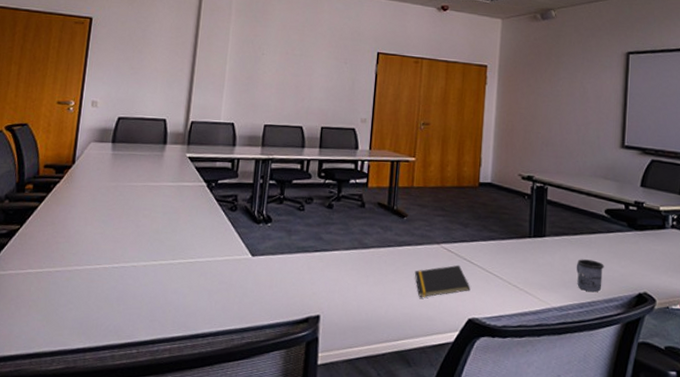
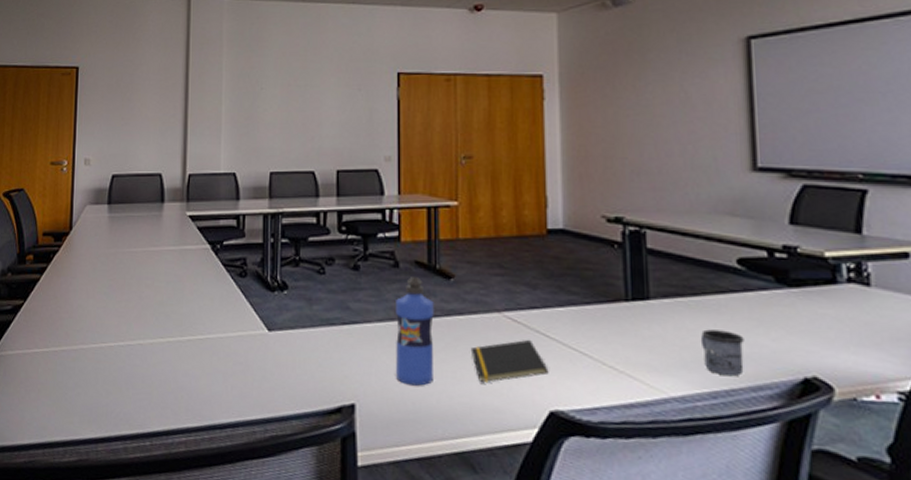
water bottle: none [355,215,390,301] -> present [396,277,434,386]

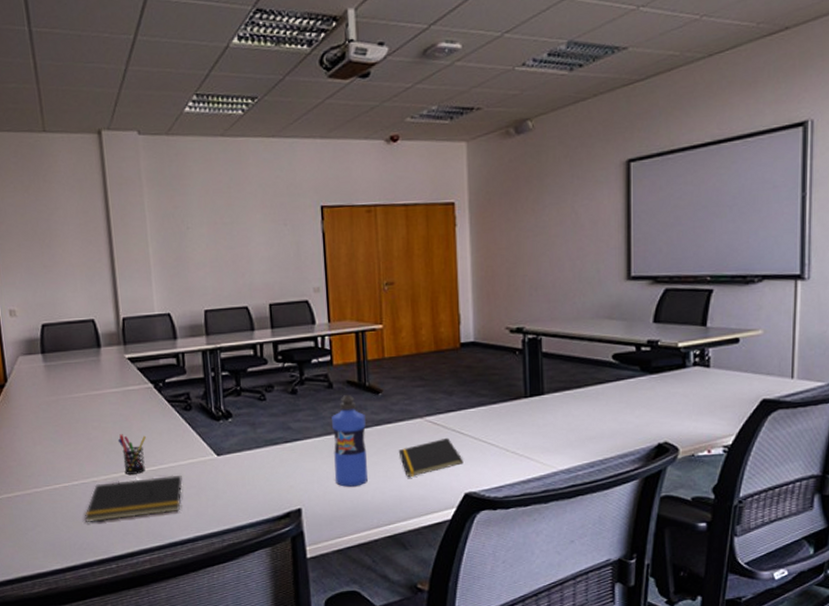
notepad: none [125,347,229,391] -> present [84,475,183,522]
pen holder: none [168,296,197,342] -> present [117,434,146,475]
mug: present [700,329,744,376] -> none [582,413,616,448]

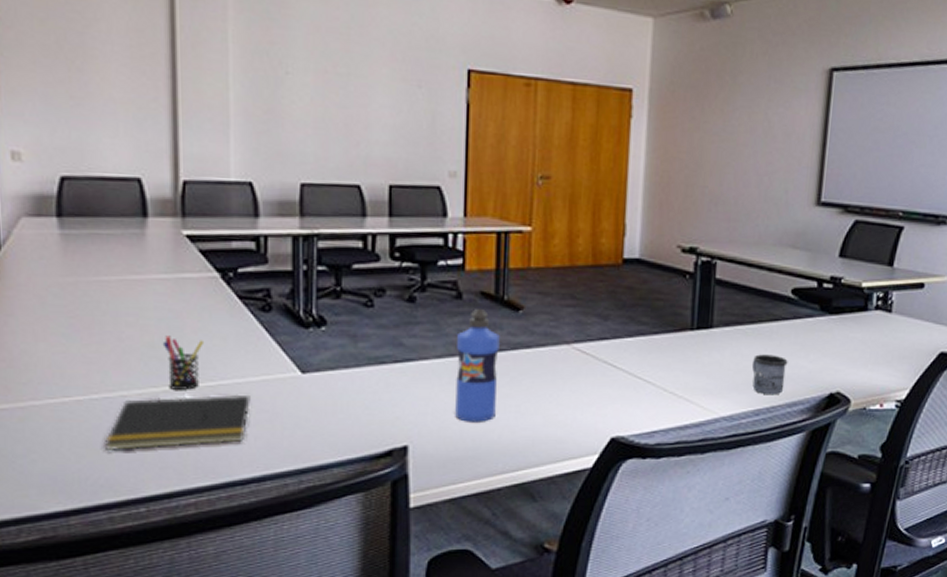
notepad: present [398,437,464,478] -> none [536,370,613,416]
mug: none [582,413,616,448] -> present [751,354,788,394]

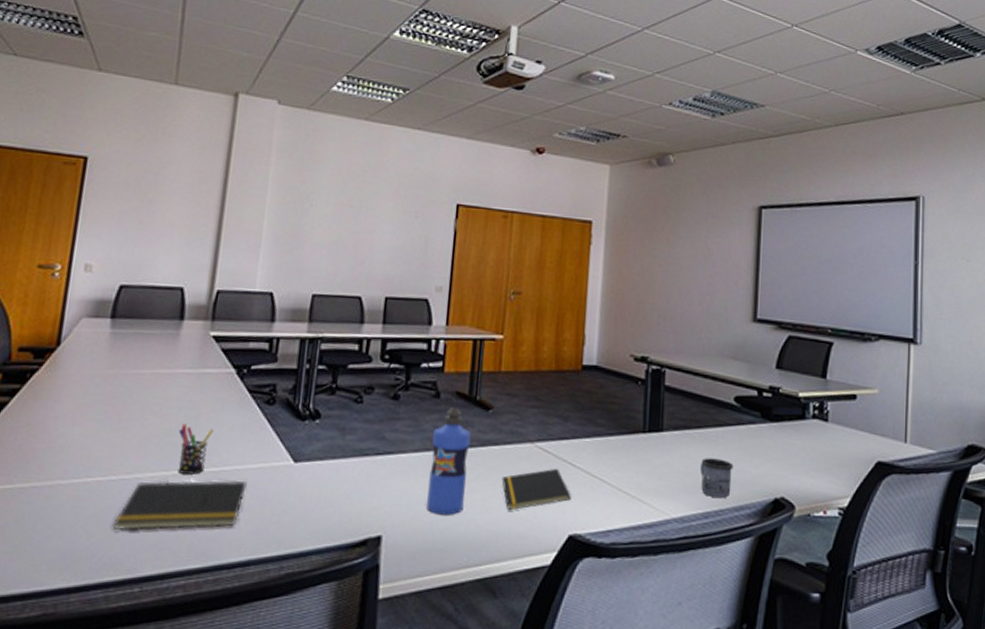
notepad: none [536,370,613,416] -> present [501,468,572,511]

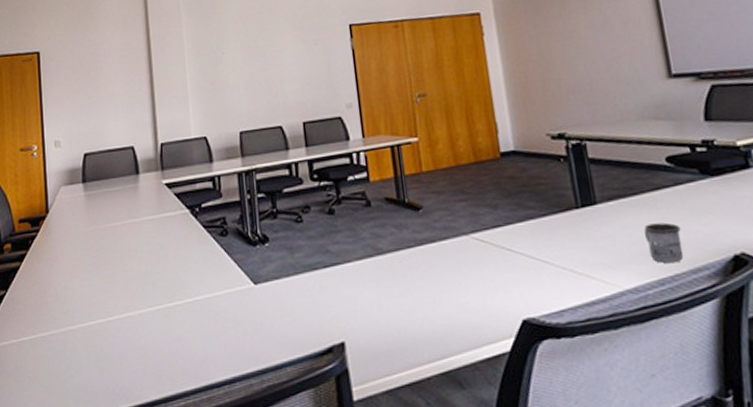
notepad: present [112,480,247,530] -> none [118,307,219,363]
pen holder: present [178,424,214,475] -> none [153,264,182,308]
water bottle: present [426,407,471,515] -> none [372,213,415,316]
notepad: present [501,468,572,511] -> none [445,256,518,304]

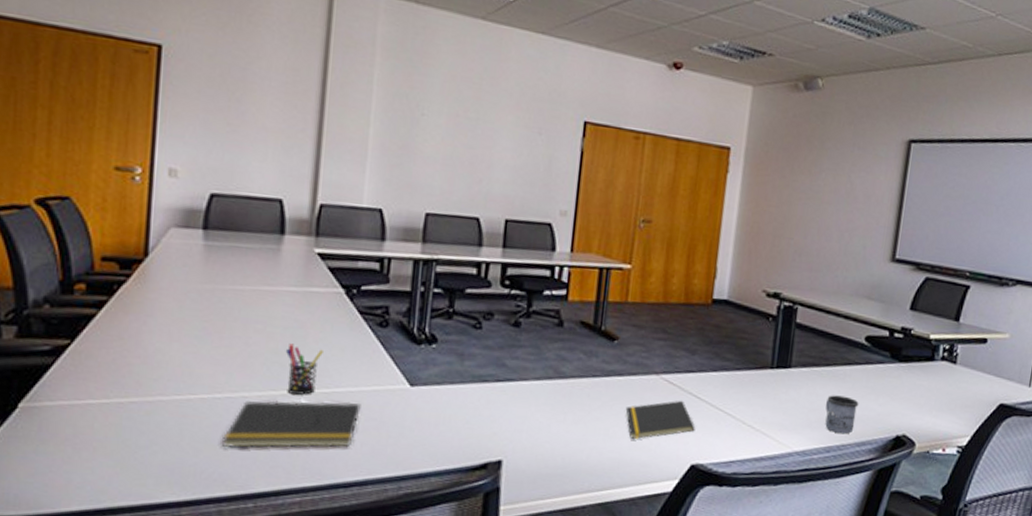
notepad: none [118,307,219,363] -> present [221,400,361,448]
pen holder: none [153,264,182,308] -> present [285,343,323,395]
notepad: none [445,256,518,304] -> present [625,400,696,440]

